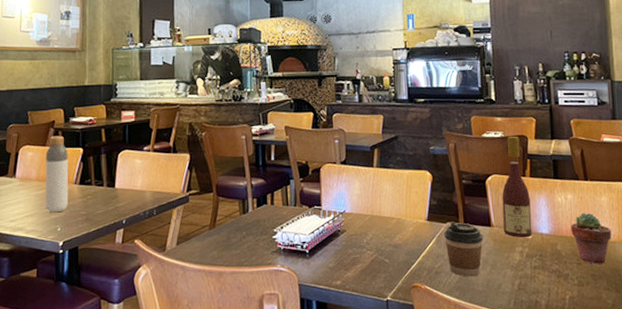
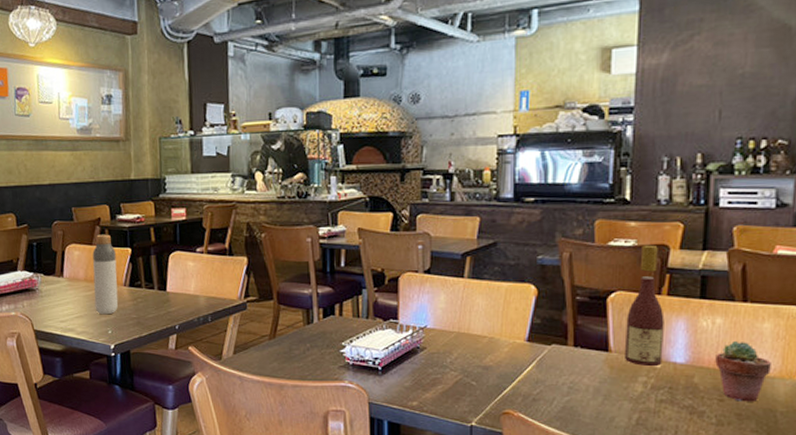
coffee cup: present [444,222,483,277] -> none [547,344,597,407]

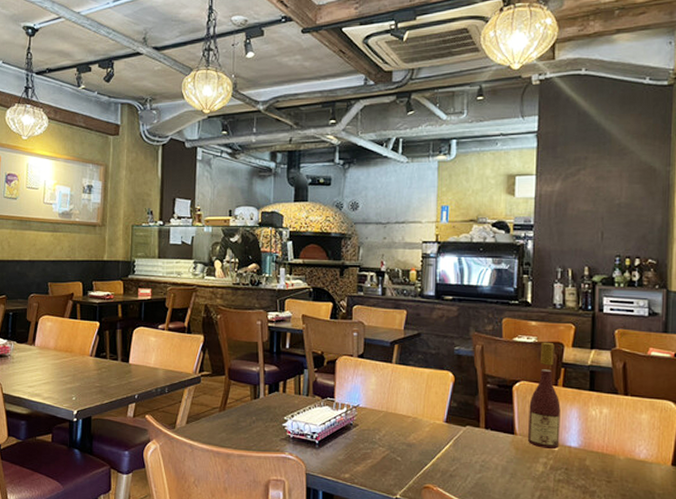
bottle: present [92,234,119,315] -> none [62,308,85,382]
potted succulent: present [715,340,771,402] -> none [603,429,649,484]

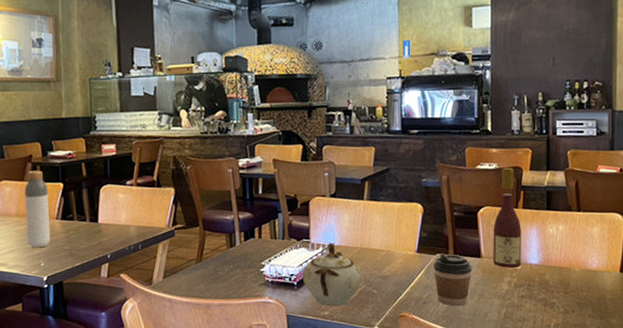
bottle: none [62,308,85,382] -> present [24,170,51,248]
sugar bowl: none [324,404,386,471] -> present [302,243,362,307]
coffee cup: none [462,426,505,484] -> present [433,253,472,307]

